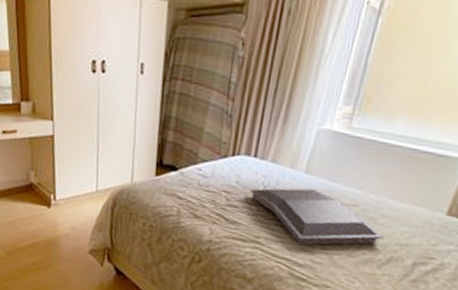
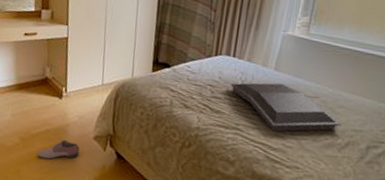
shoe: none [25,254,73,275] -> present [37,140,80,160]

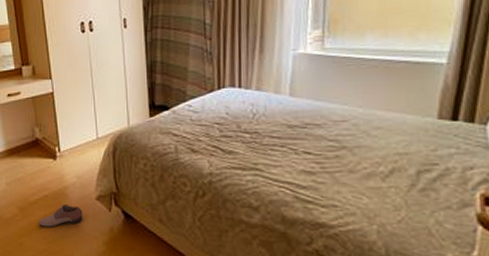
serving tray: present [230,82,341,132] -> none [240,110,380,166]

